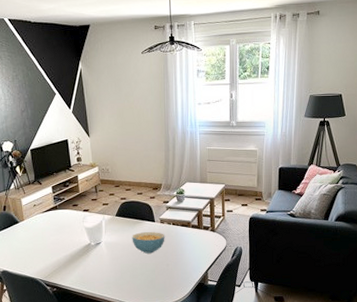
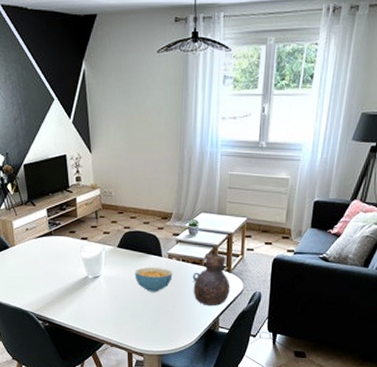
vase: none [182,216,215,263] -> present [192,253,230,307]

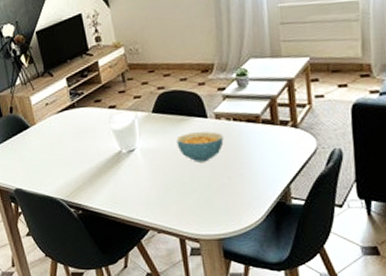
vase: present [192,253,230,307] -> none [248,106,300,173]

